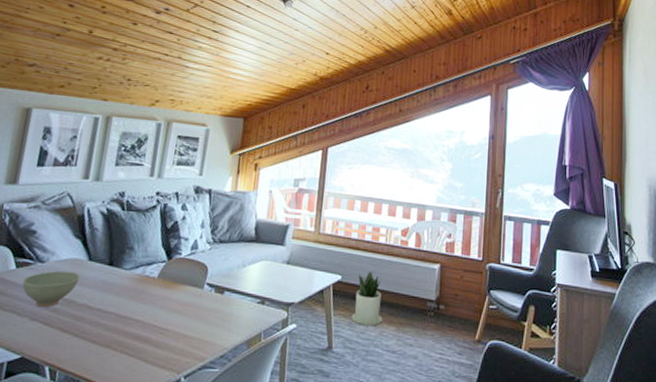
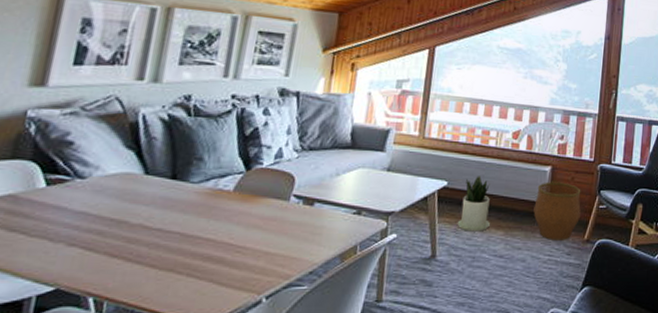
bowl: present [22,270,81,307] -> none [55,187,135,229]
basket: none [424,277,471,339] -> present [533,179,581,240]

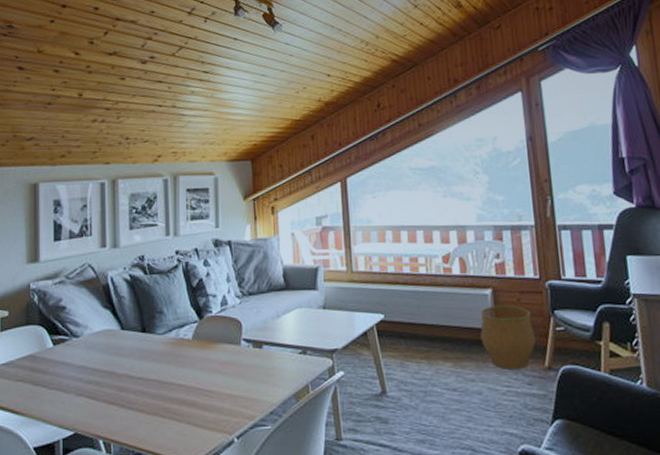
planter: present [457,176,490,232] -> none [401,306,436,365]

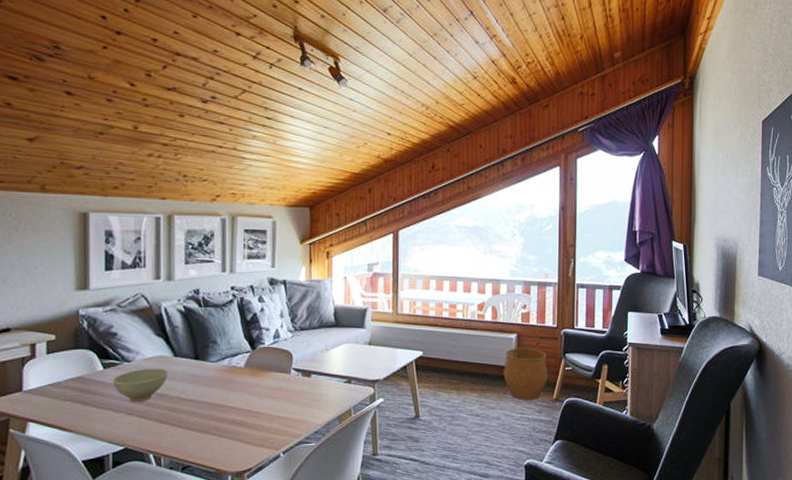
bowl: none [62,343,116,381] -> present [112,368,169,402]

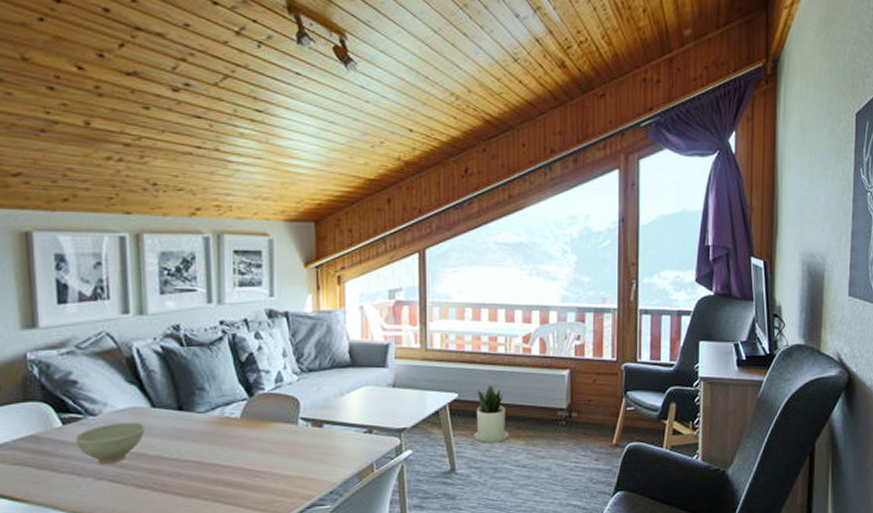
planter: none [435,345,464,395] -> present [473,385,508,443]
basket: present [503,345,548,400] -> none [554,383,606,447]

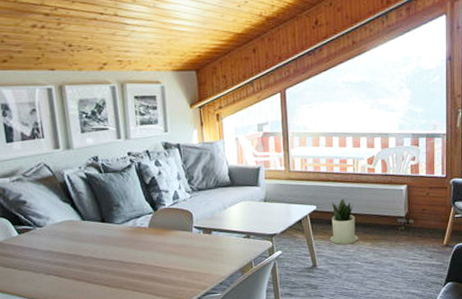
bowl: present [75,422,146,464] -> none [28,231,79,263]

